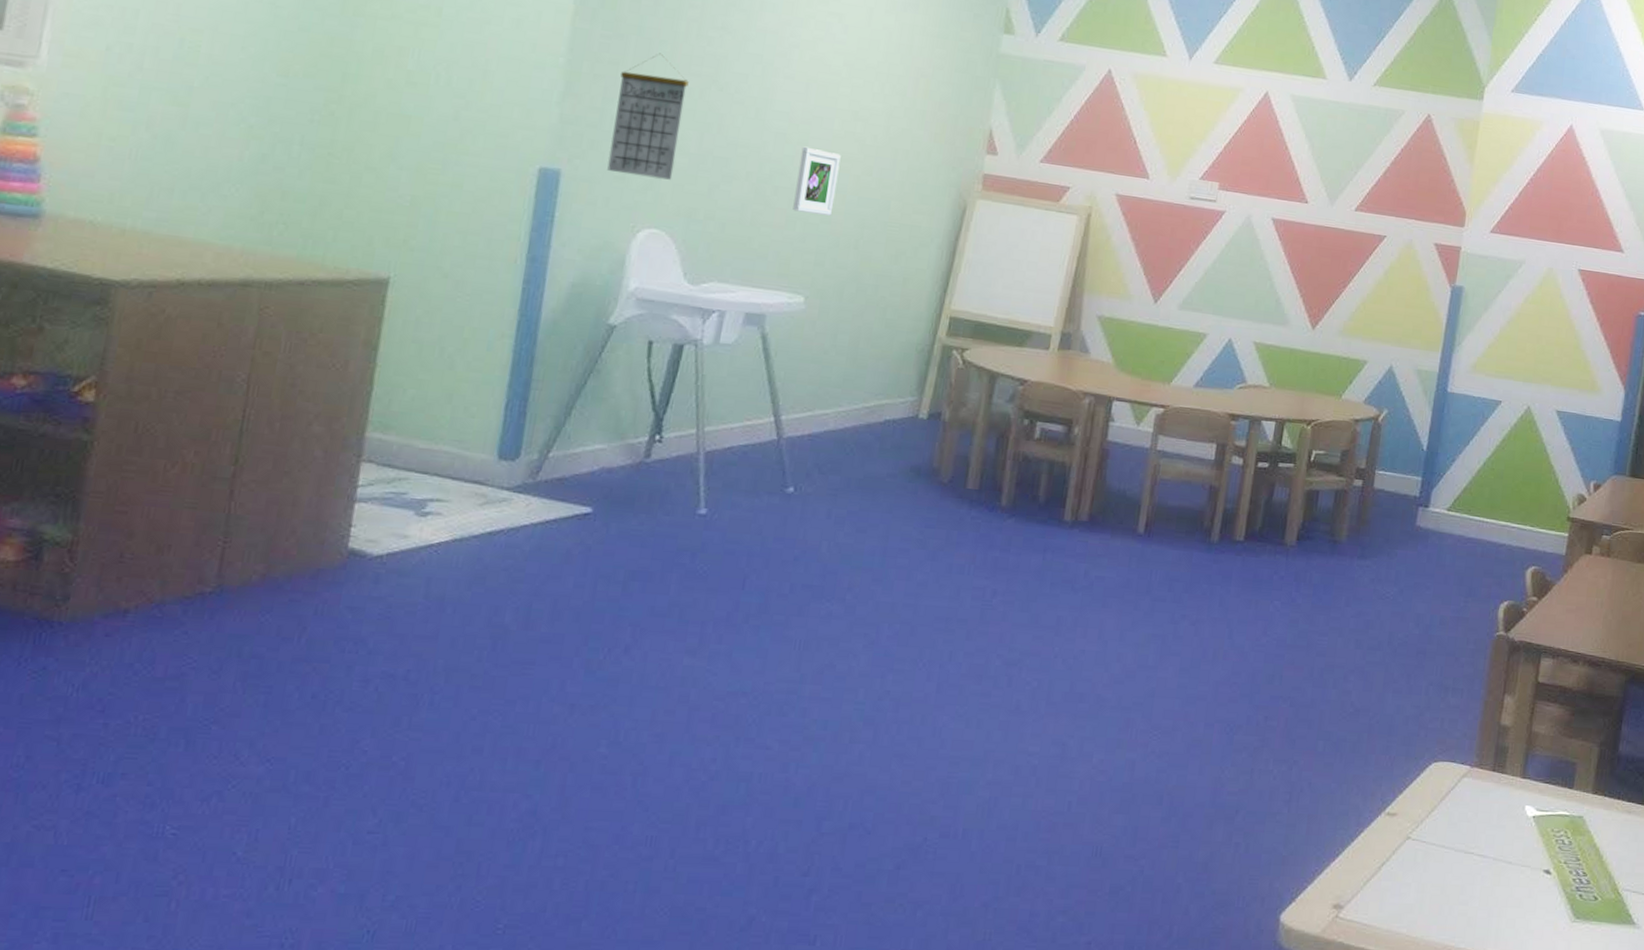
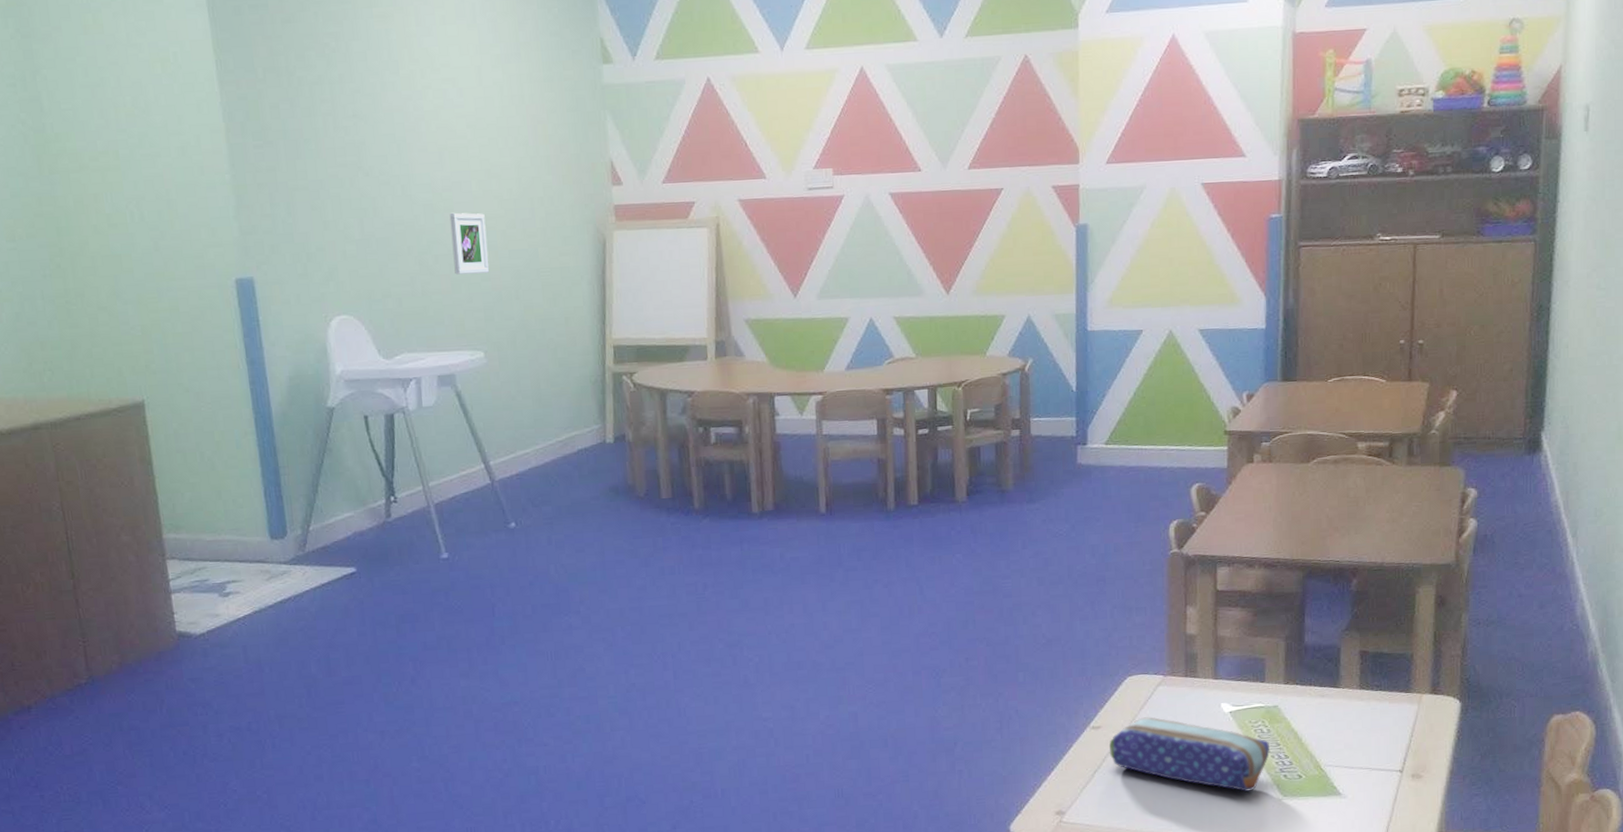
calendar: present [607,53,689,180] -> none [279,151,347,271]
pencil case: none [1401,810,1569,908] -> present [1109,717,1270,792]

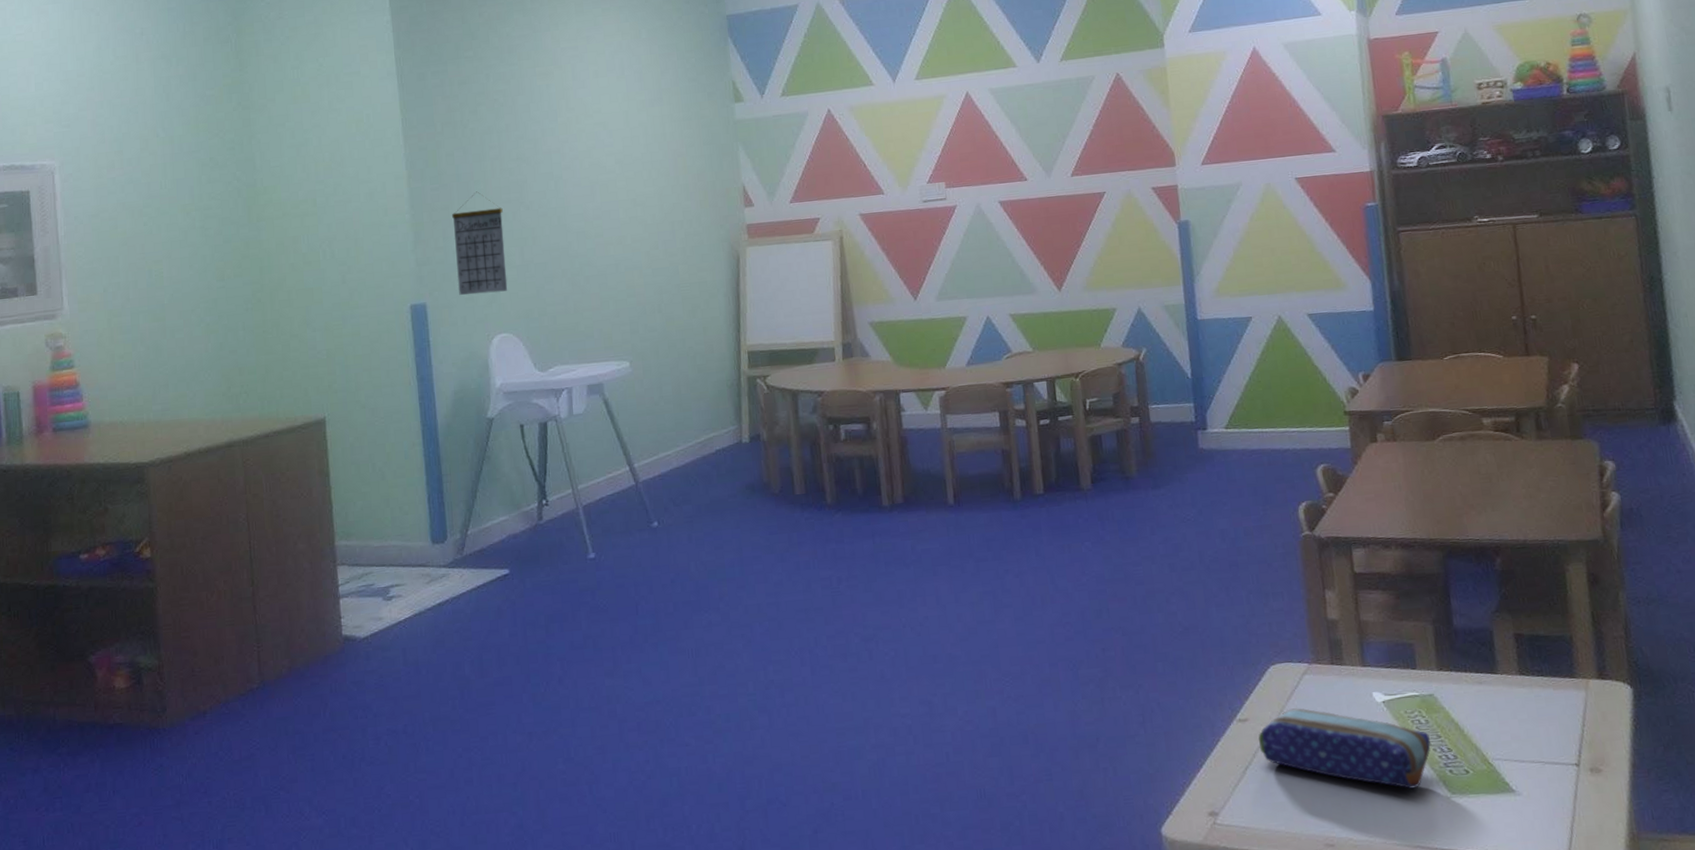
calendar: none [279,151,347,271] -> present [452,191,508,295]
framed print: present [449,212,490,275] -> none [599,237,635,293]

